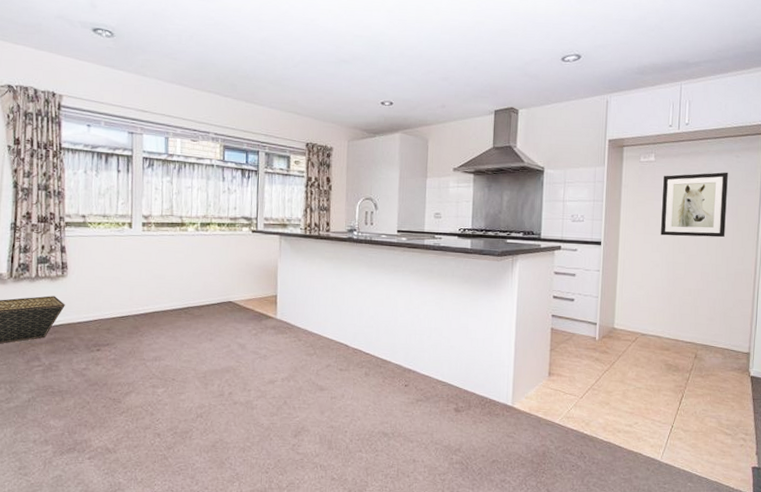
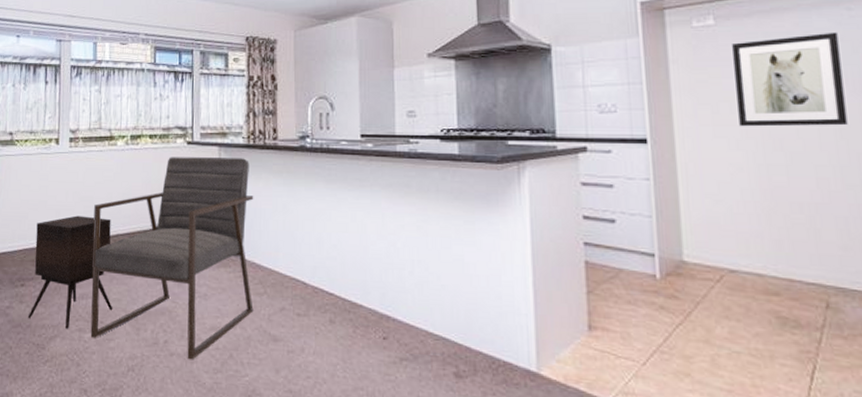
side table: none [104,291,184,386] -> present [27,215,113,329]
chair: none [163,242,308,407] -> present [90,157,254,360]

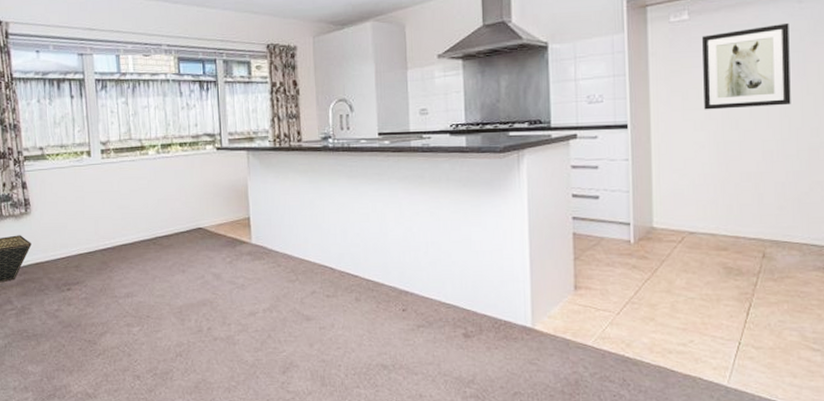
side table: present [27,215,113,329] -> none [77,222,158,325]
chair: present [90,157,254,360] -> none [131,160,287,342]

